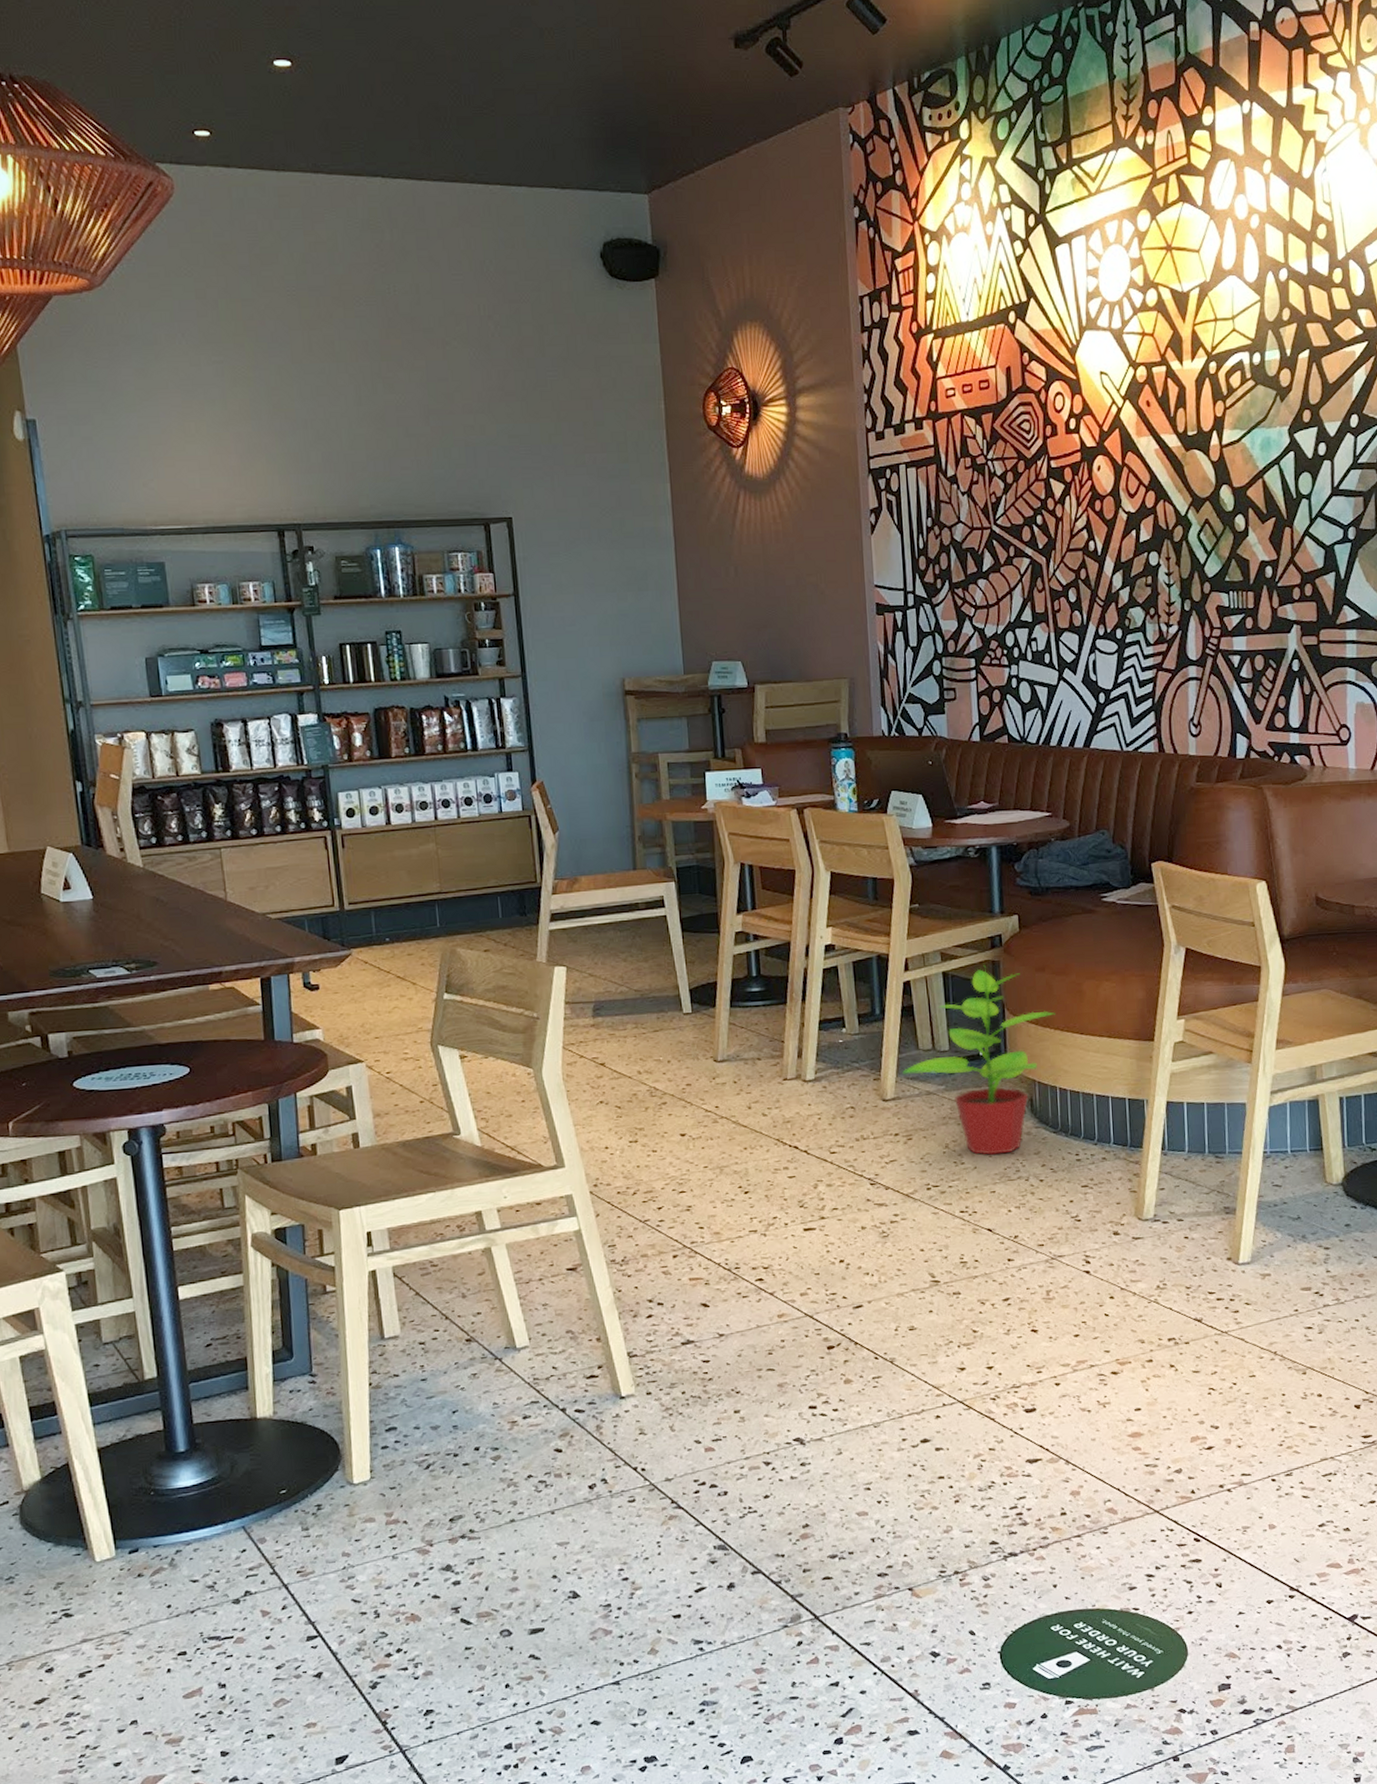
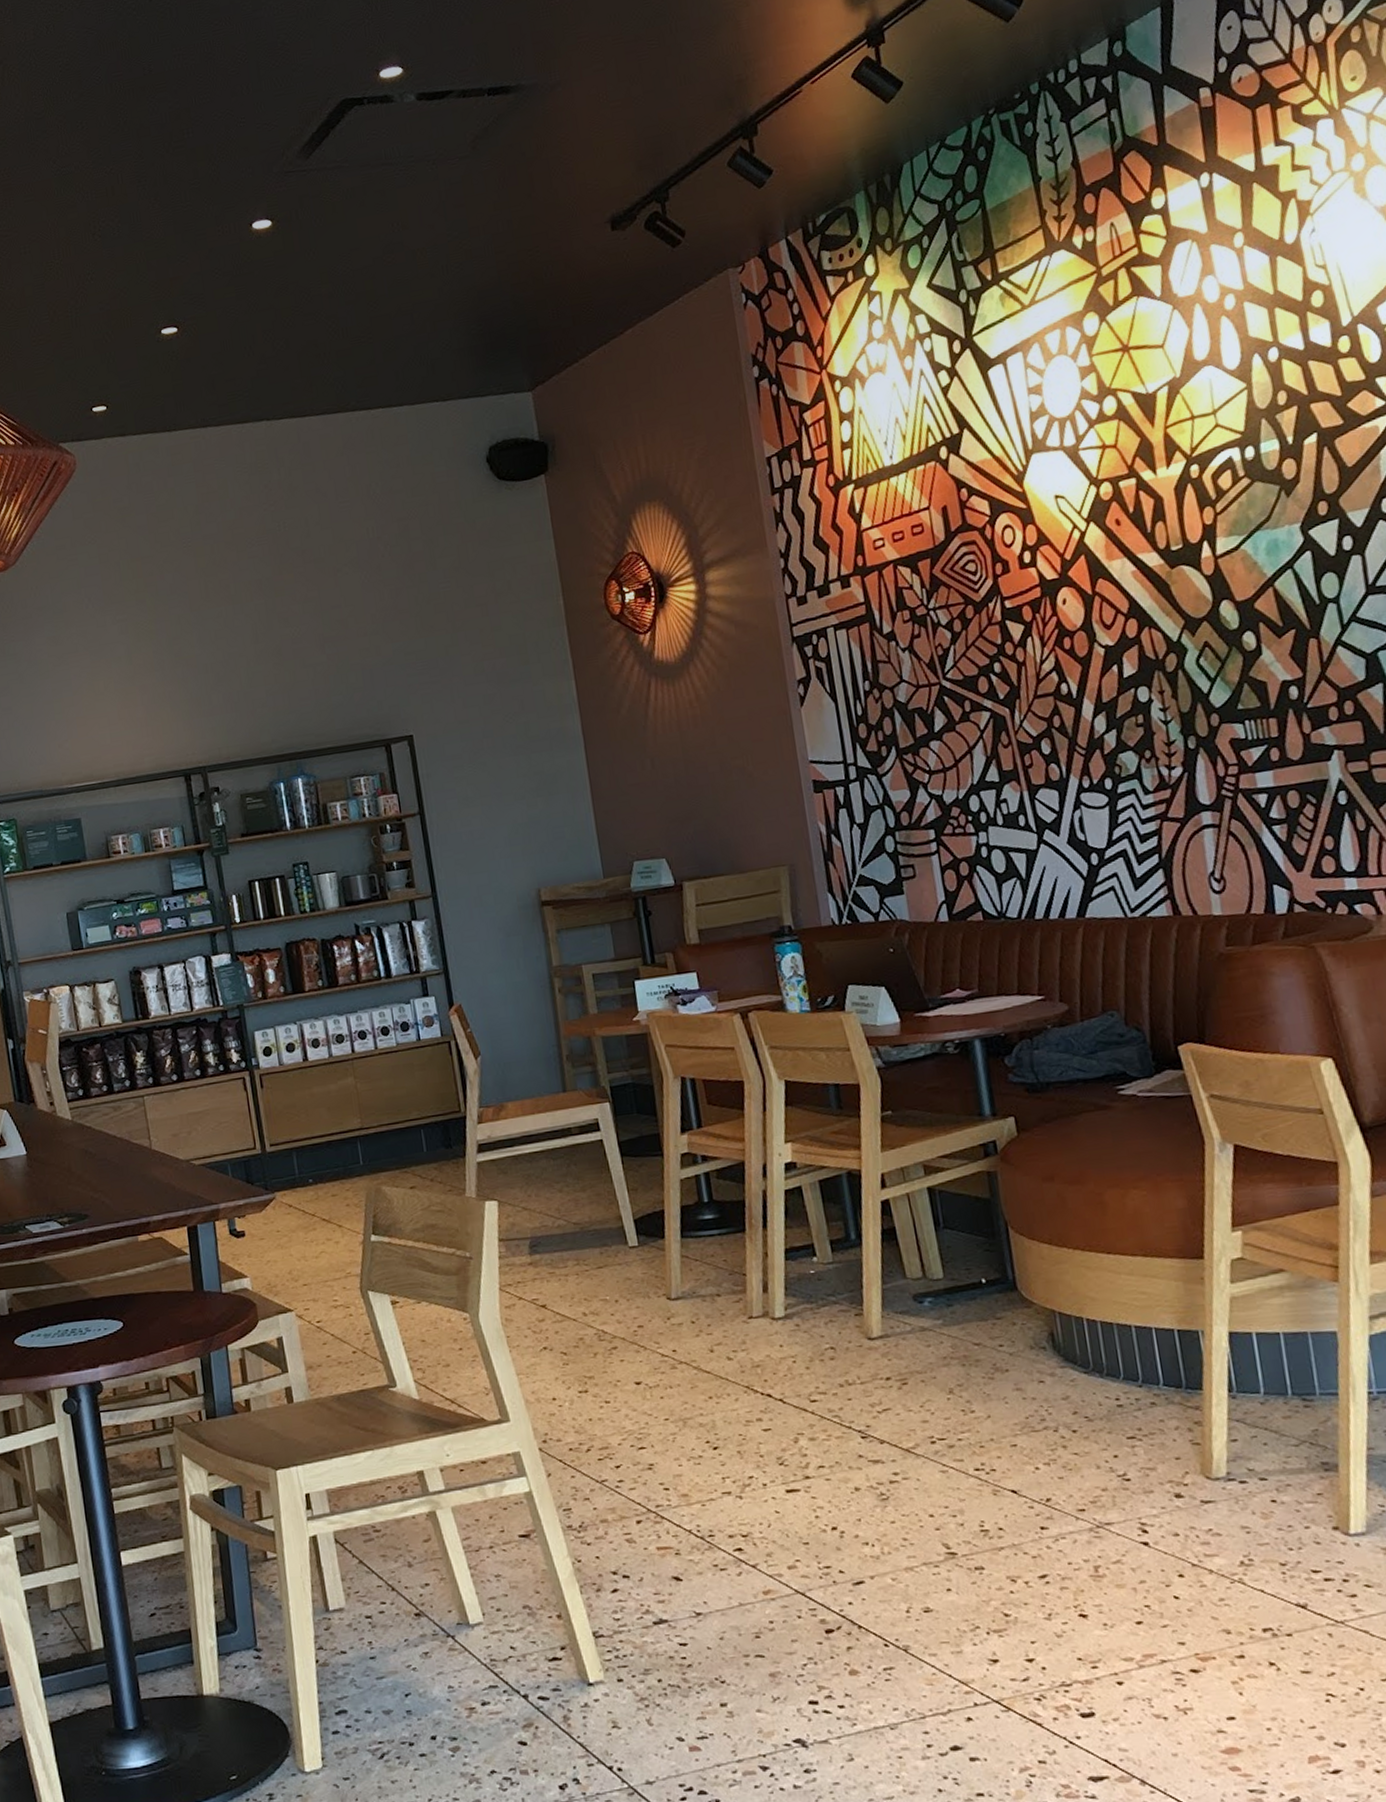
potted plant: present [902,965,1055,1155] -> none [889,1177,1072,1401]

